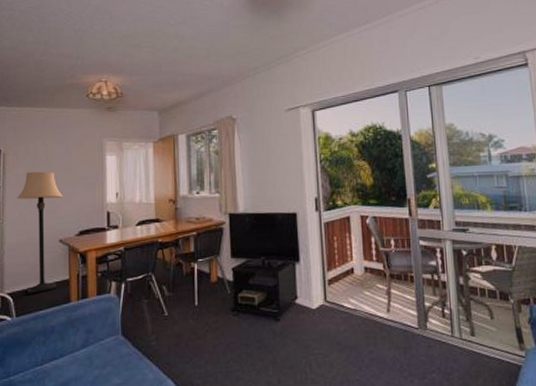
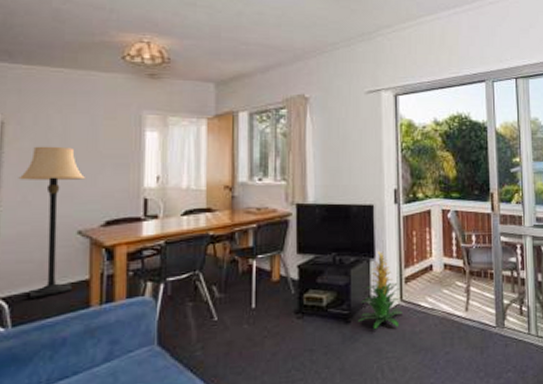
indoor plant: none [287,255,327,328] -> present [358,251,402,330]

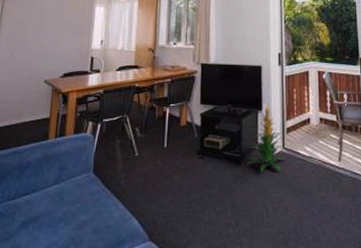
lamp: present [18,146,86,298] -> none [9,17,54,130]

